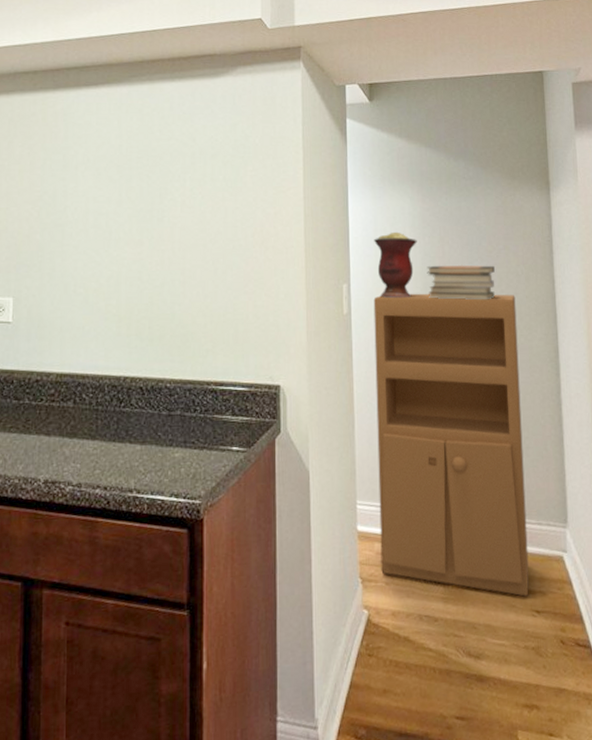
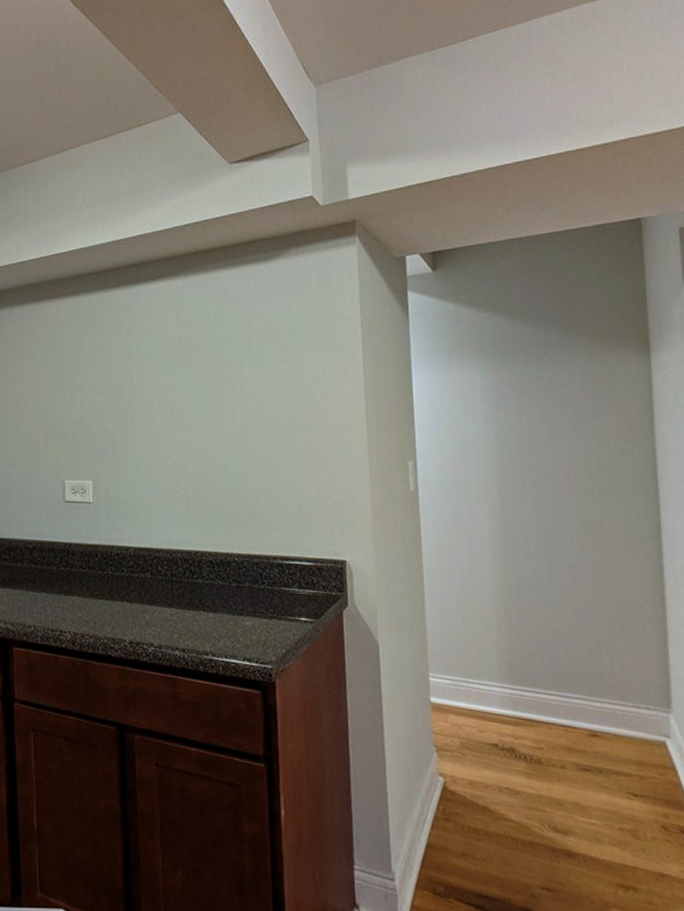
storage cabinet: present [373,293,529,597] -> none [442,468,625,779]
vase: present [374,231,417,299] -> none [441,405,490,475]
book stack: present [426,264,495,300] -> none [501,437,582,475]

